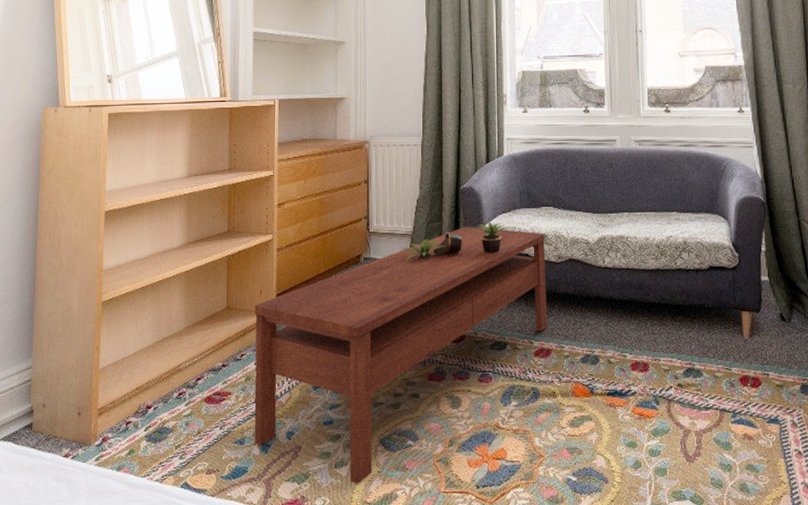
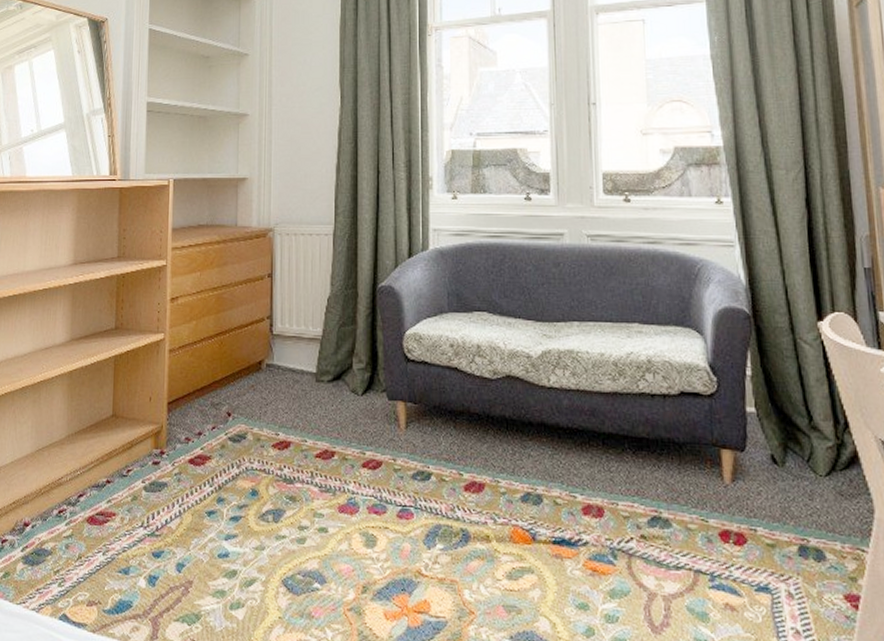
coffee table: present [254,226,548,484] -> none [140,331,481,631]
potted plant: present [400,221,514,261] -> none [308,326,441,370]

